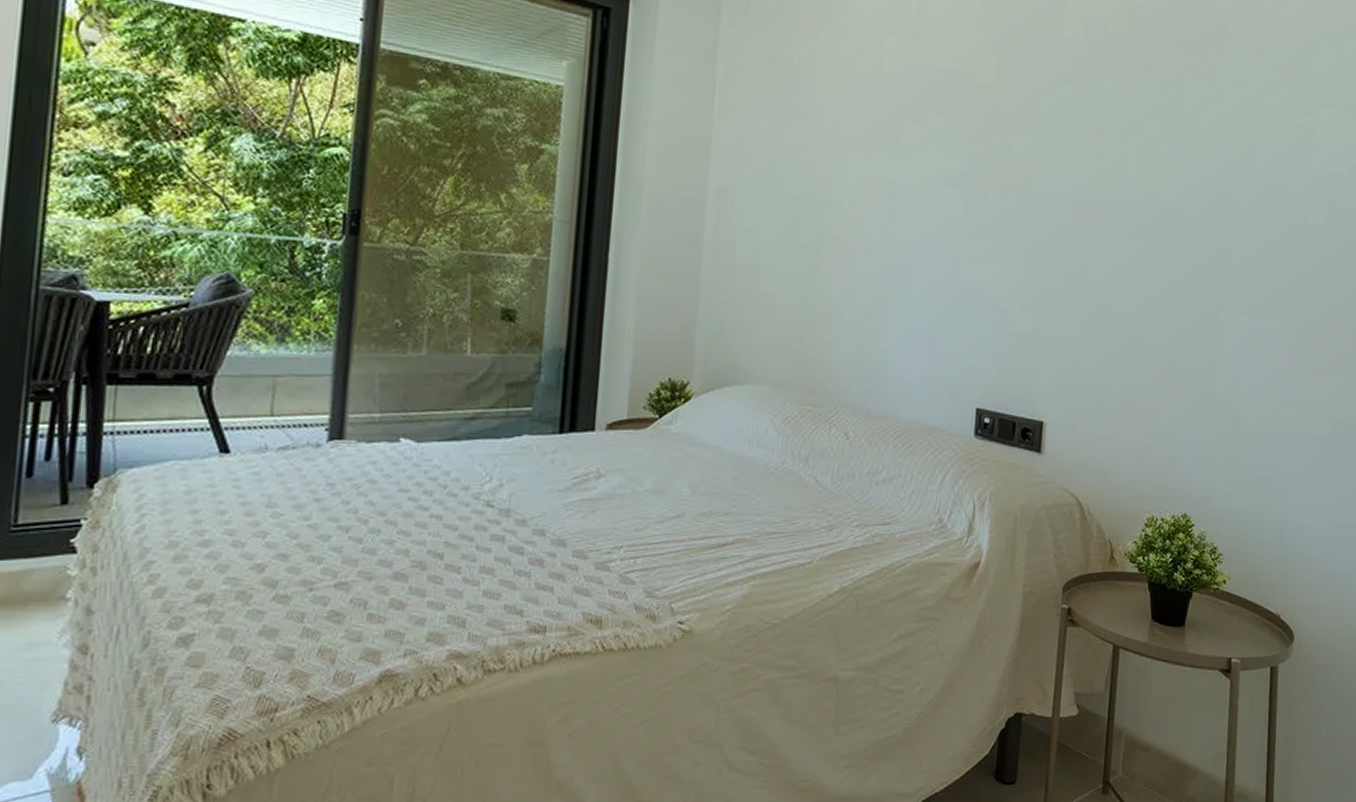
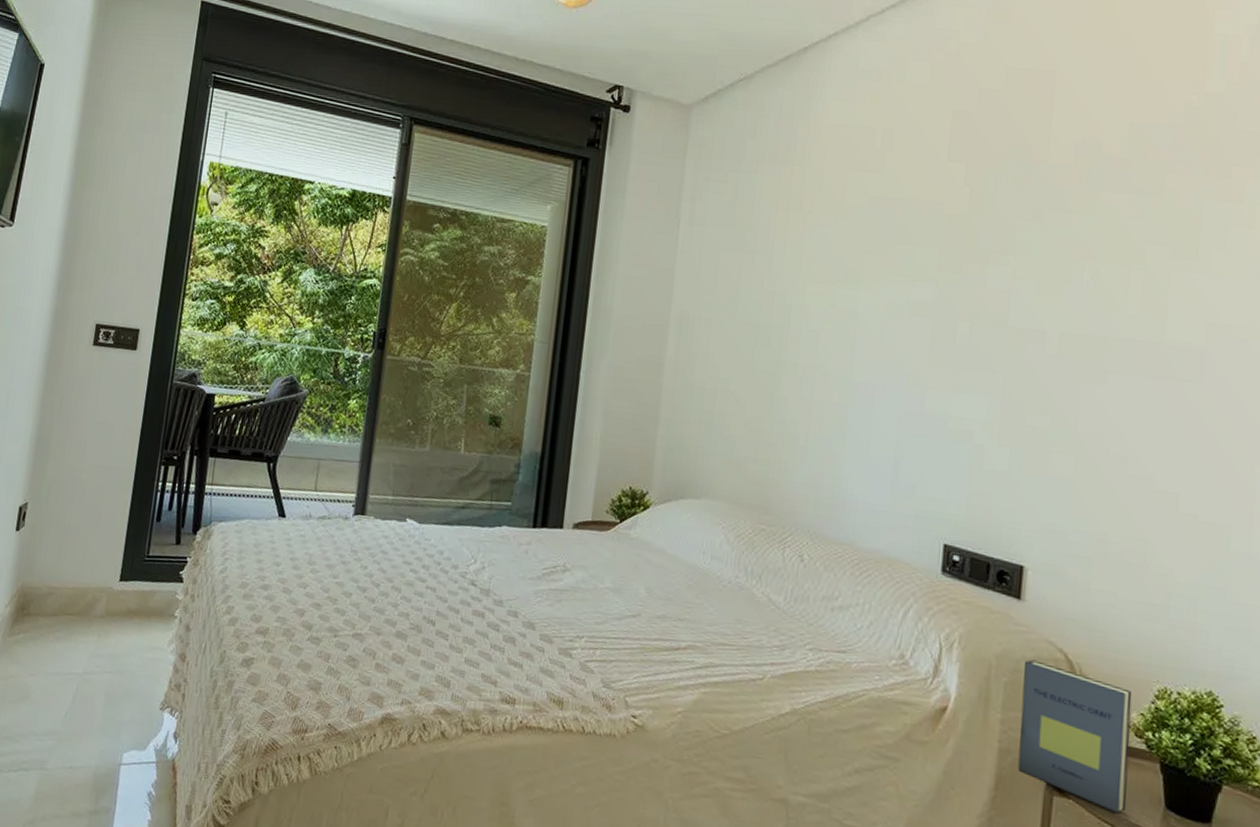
book: none [1039,507,1128,633] -> present [1018,659,1132,814]

